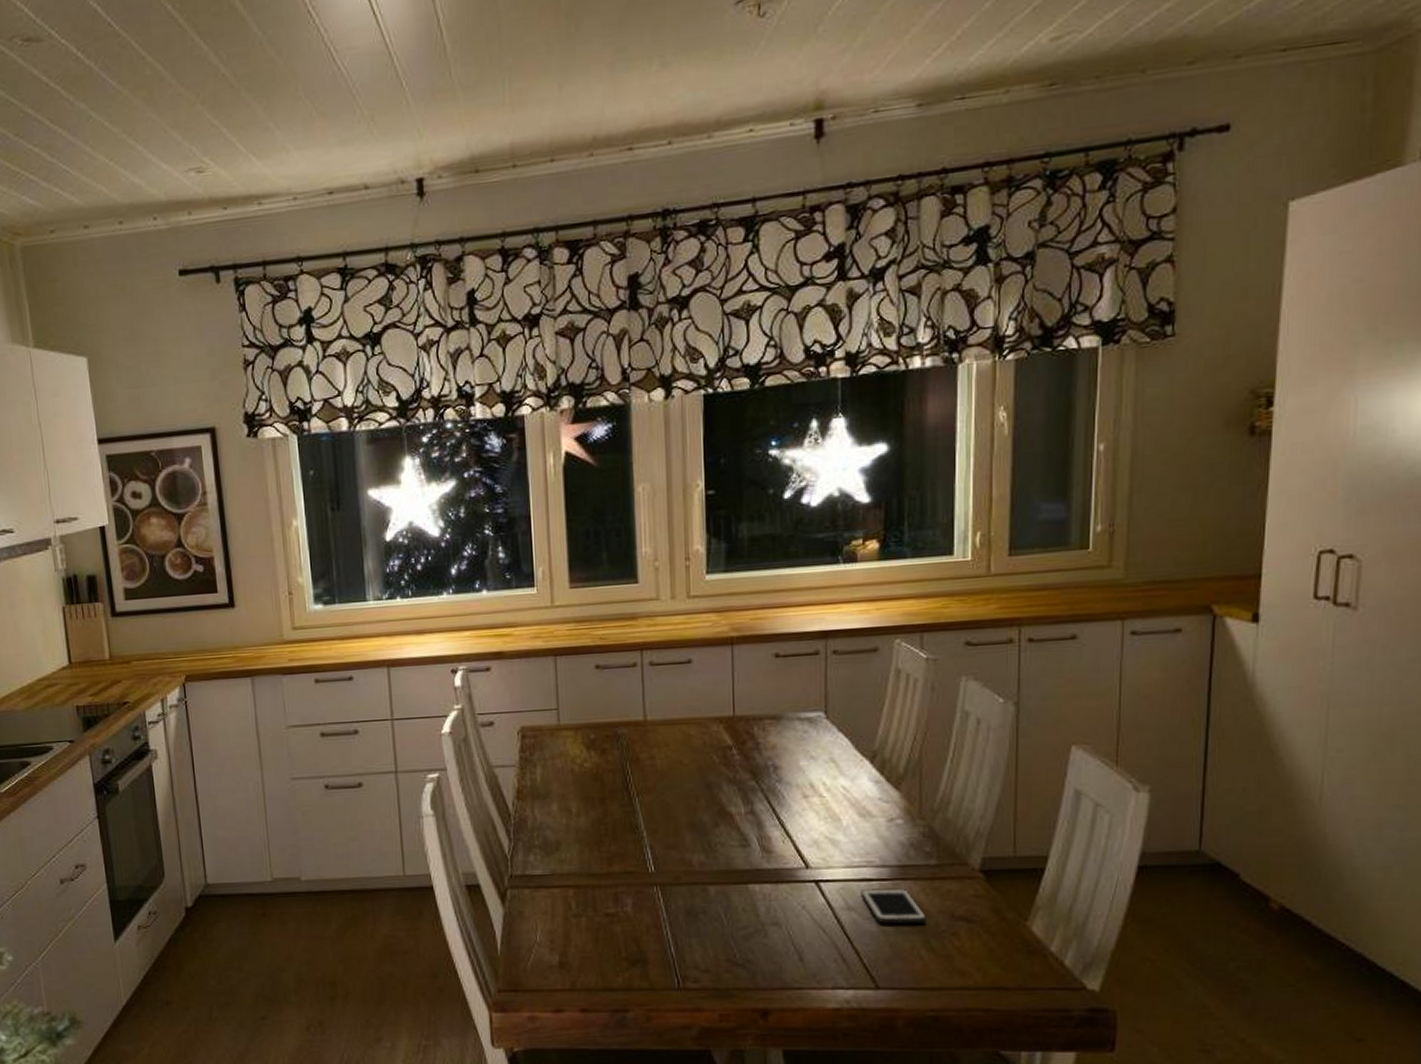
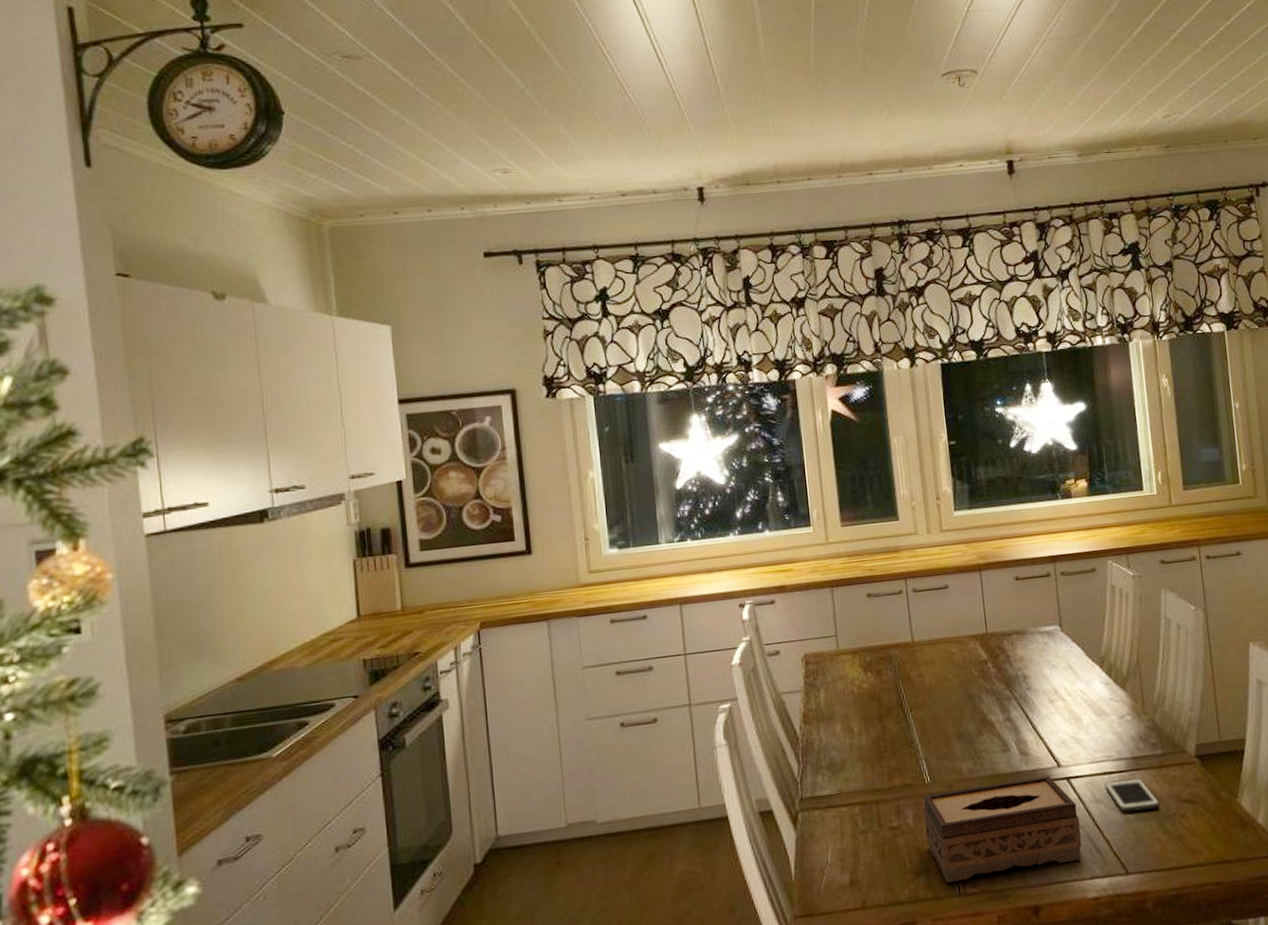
tissue box: none [644,876,826,975] -> present [923,775,1082,883]

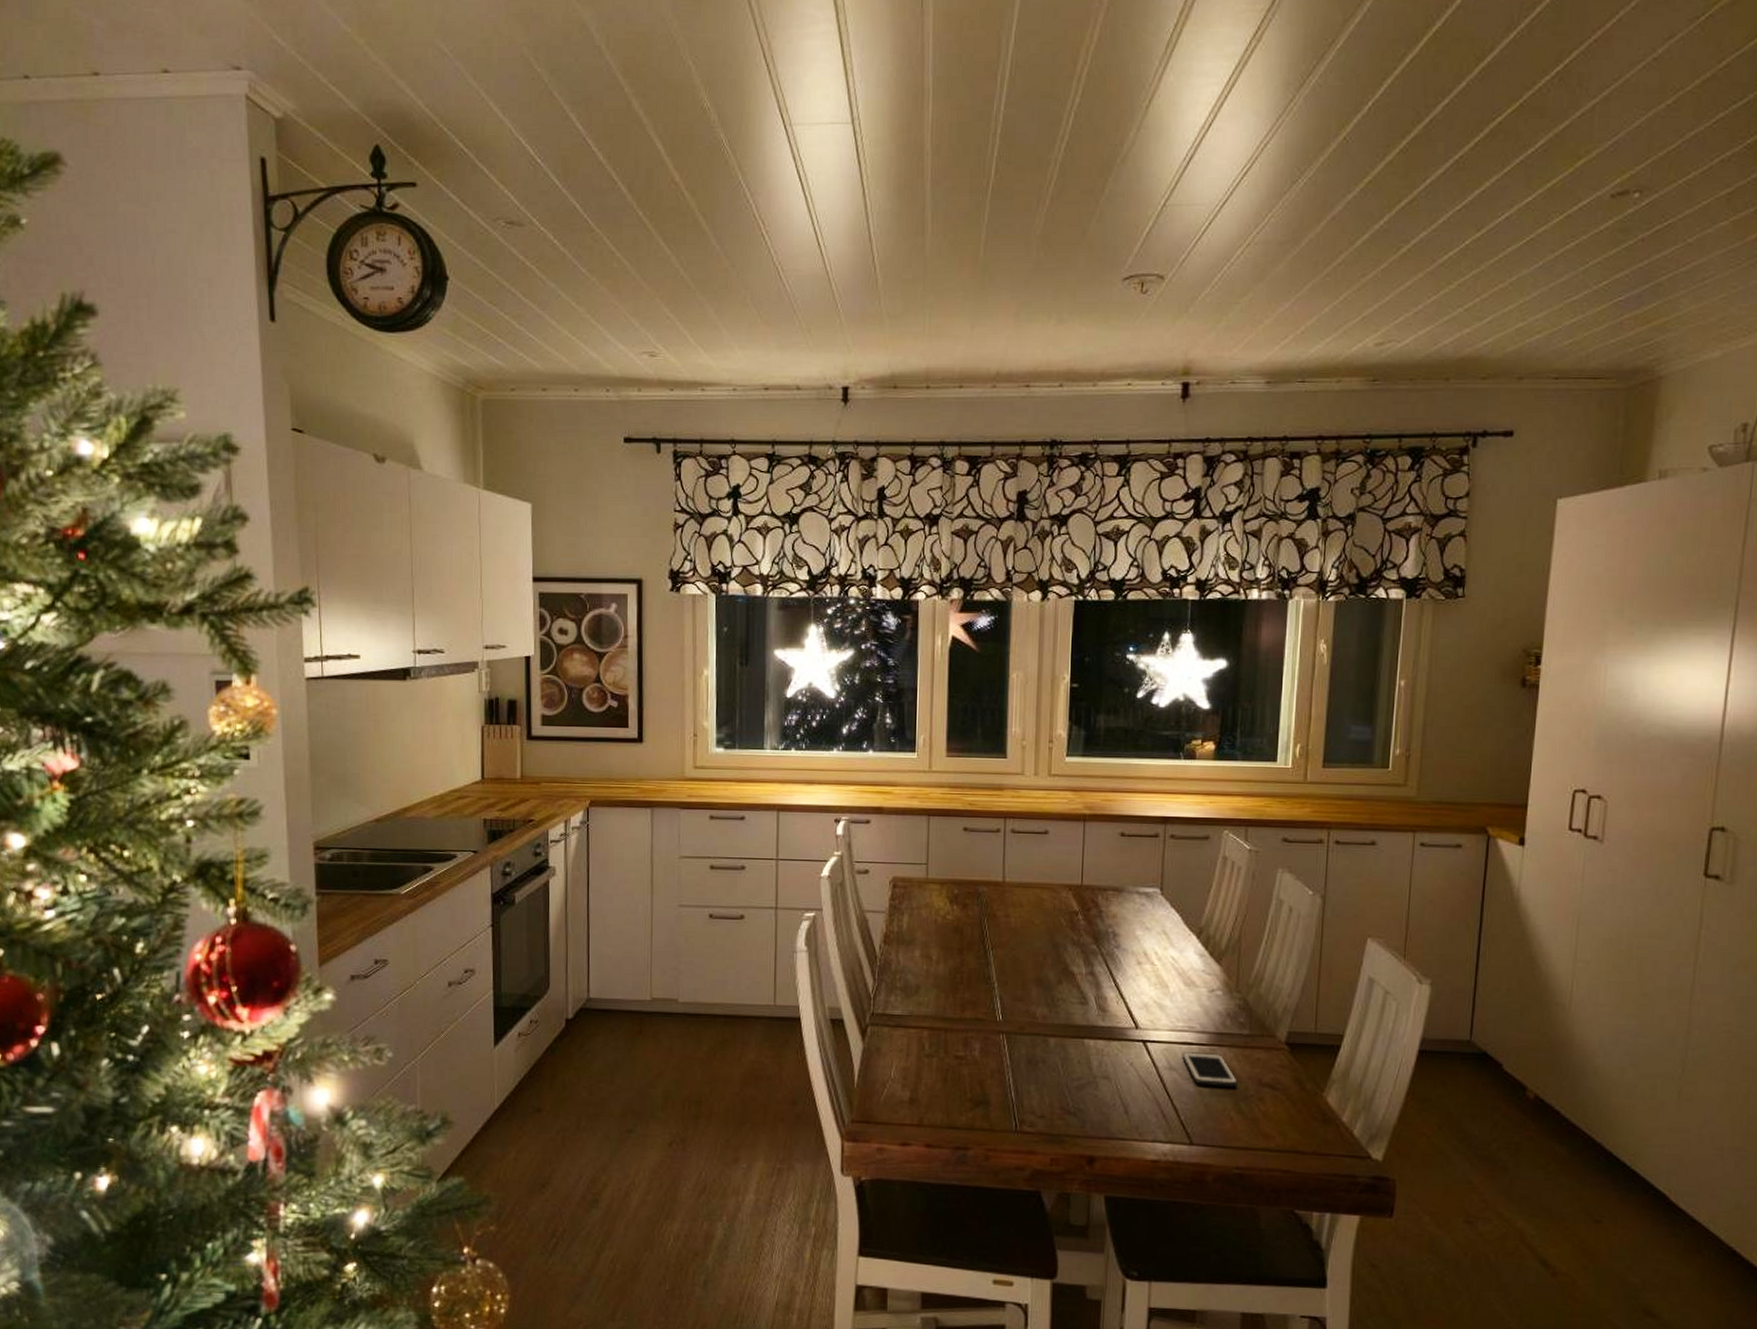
tissue box: present [923,775,1082,883] -> none [990,1031,1150,1122]

